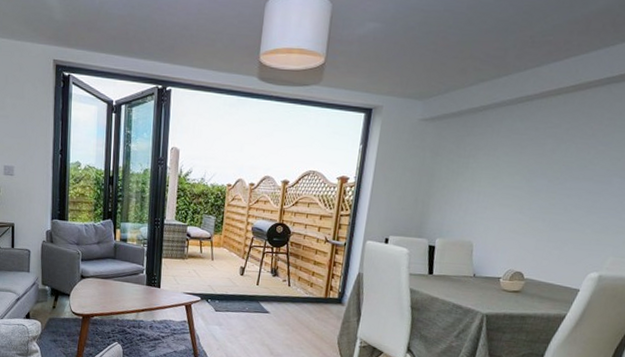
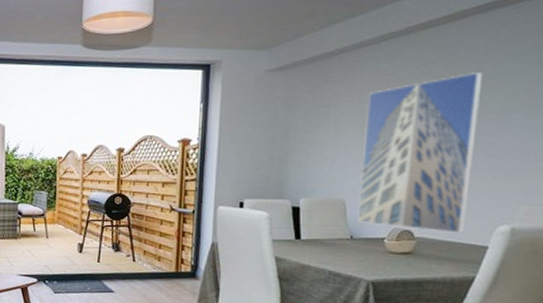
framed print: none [480,138,596,277] -> present [357,72,484,233]

